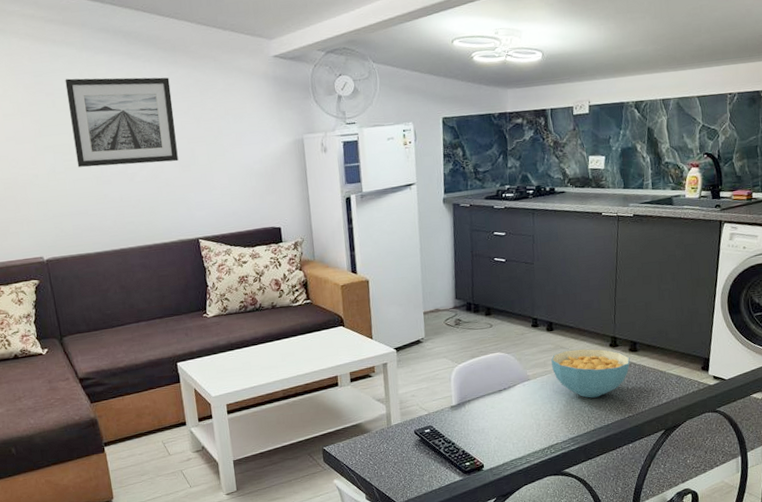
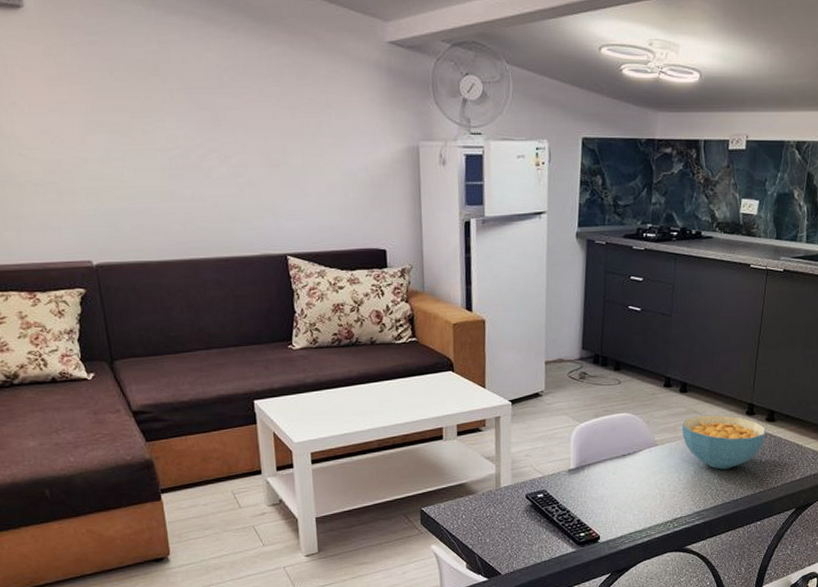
wall art: present [65,77,178,167] -> none [126,41,266,159]

